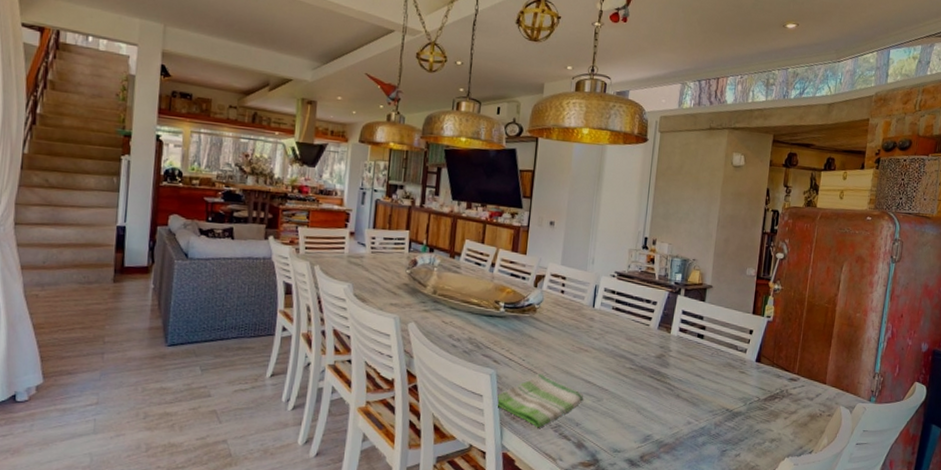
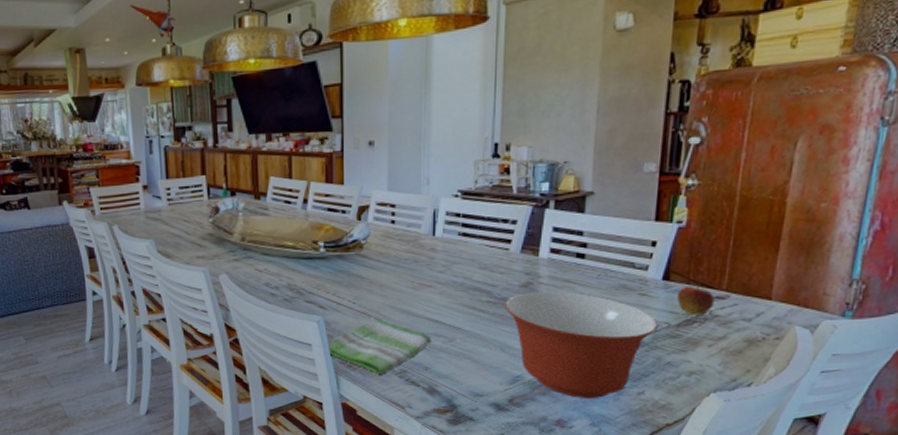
mixing bowl: none [643,362,752,458] -> present [505,291,659,398]
fruit: none [765,366,790,393] -> present [677,283,715,315]

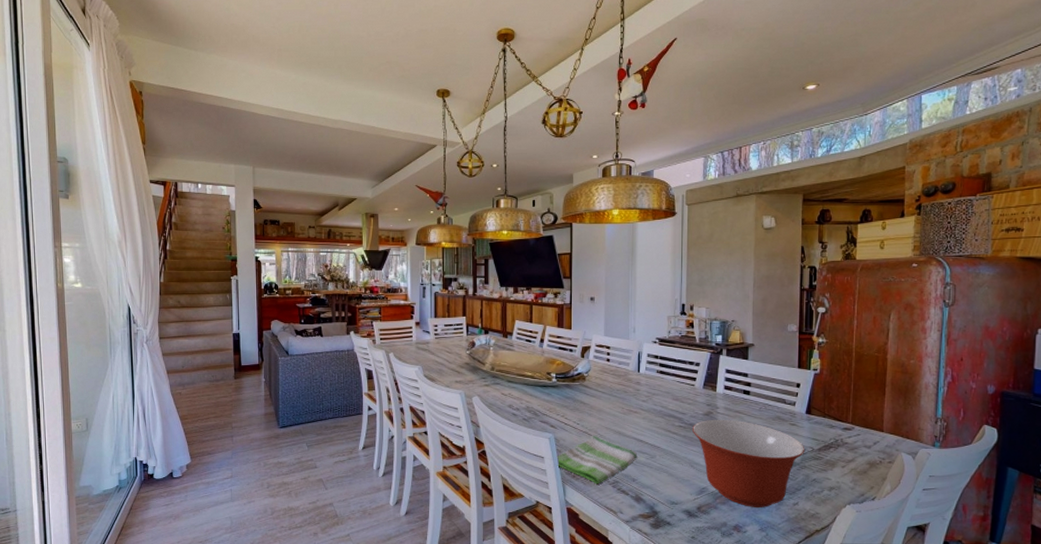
fruit: present [677,283,715,315] -> none [818,417,844,442]

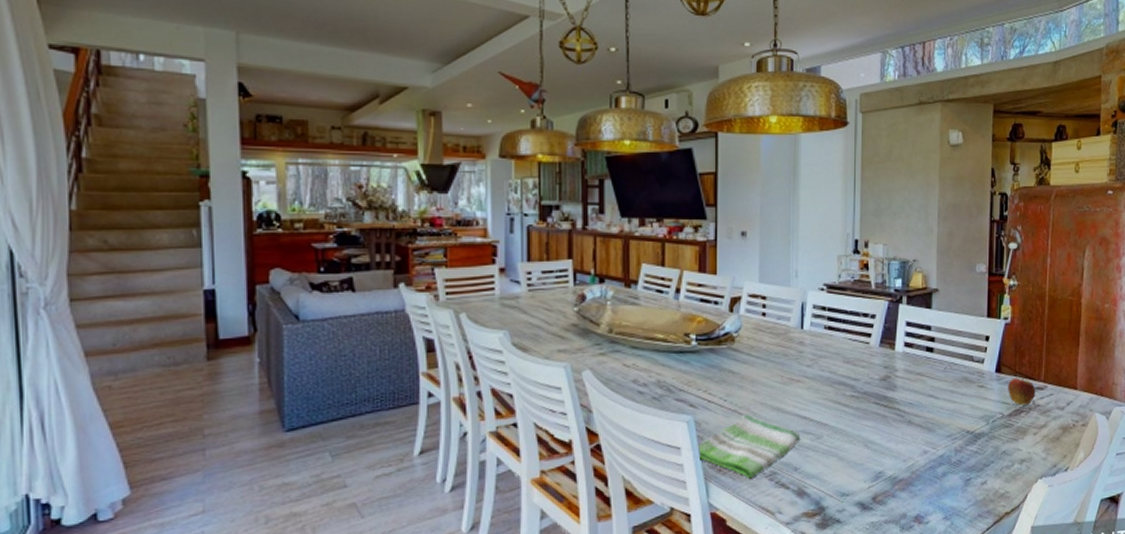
mixing bowl: present [693,419,805,507] -> none [867,384,995,492]
fruit: none [818,417,844,442] -> present [1008,375,1036,405]

